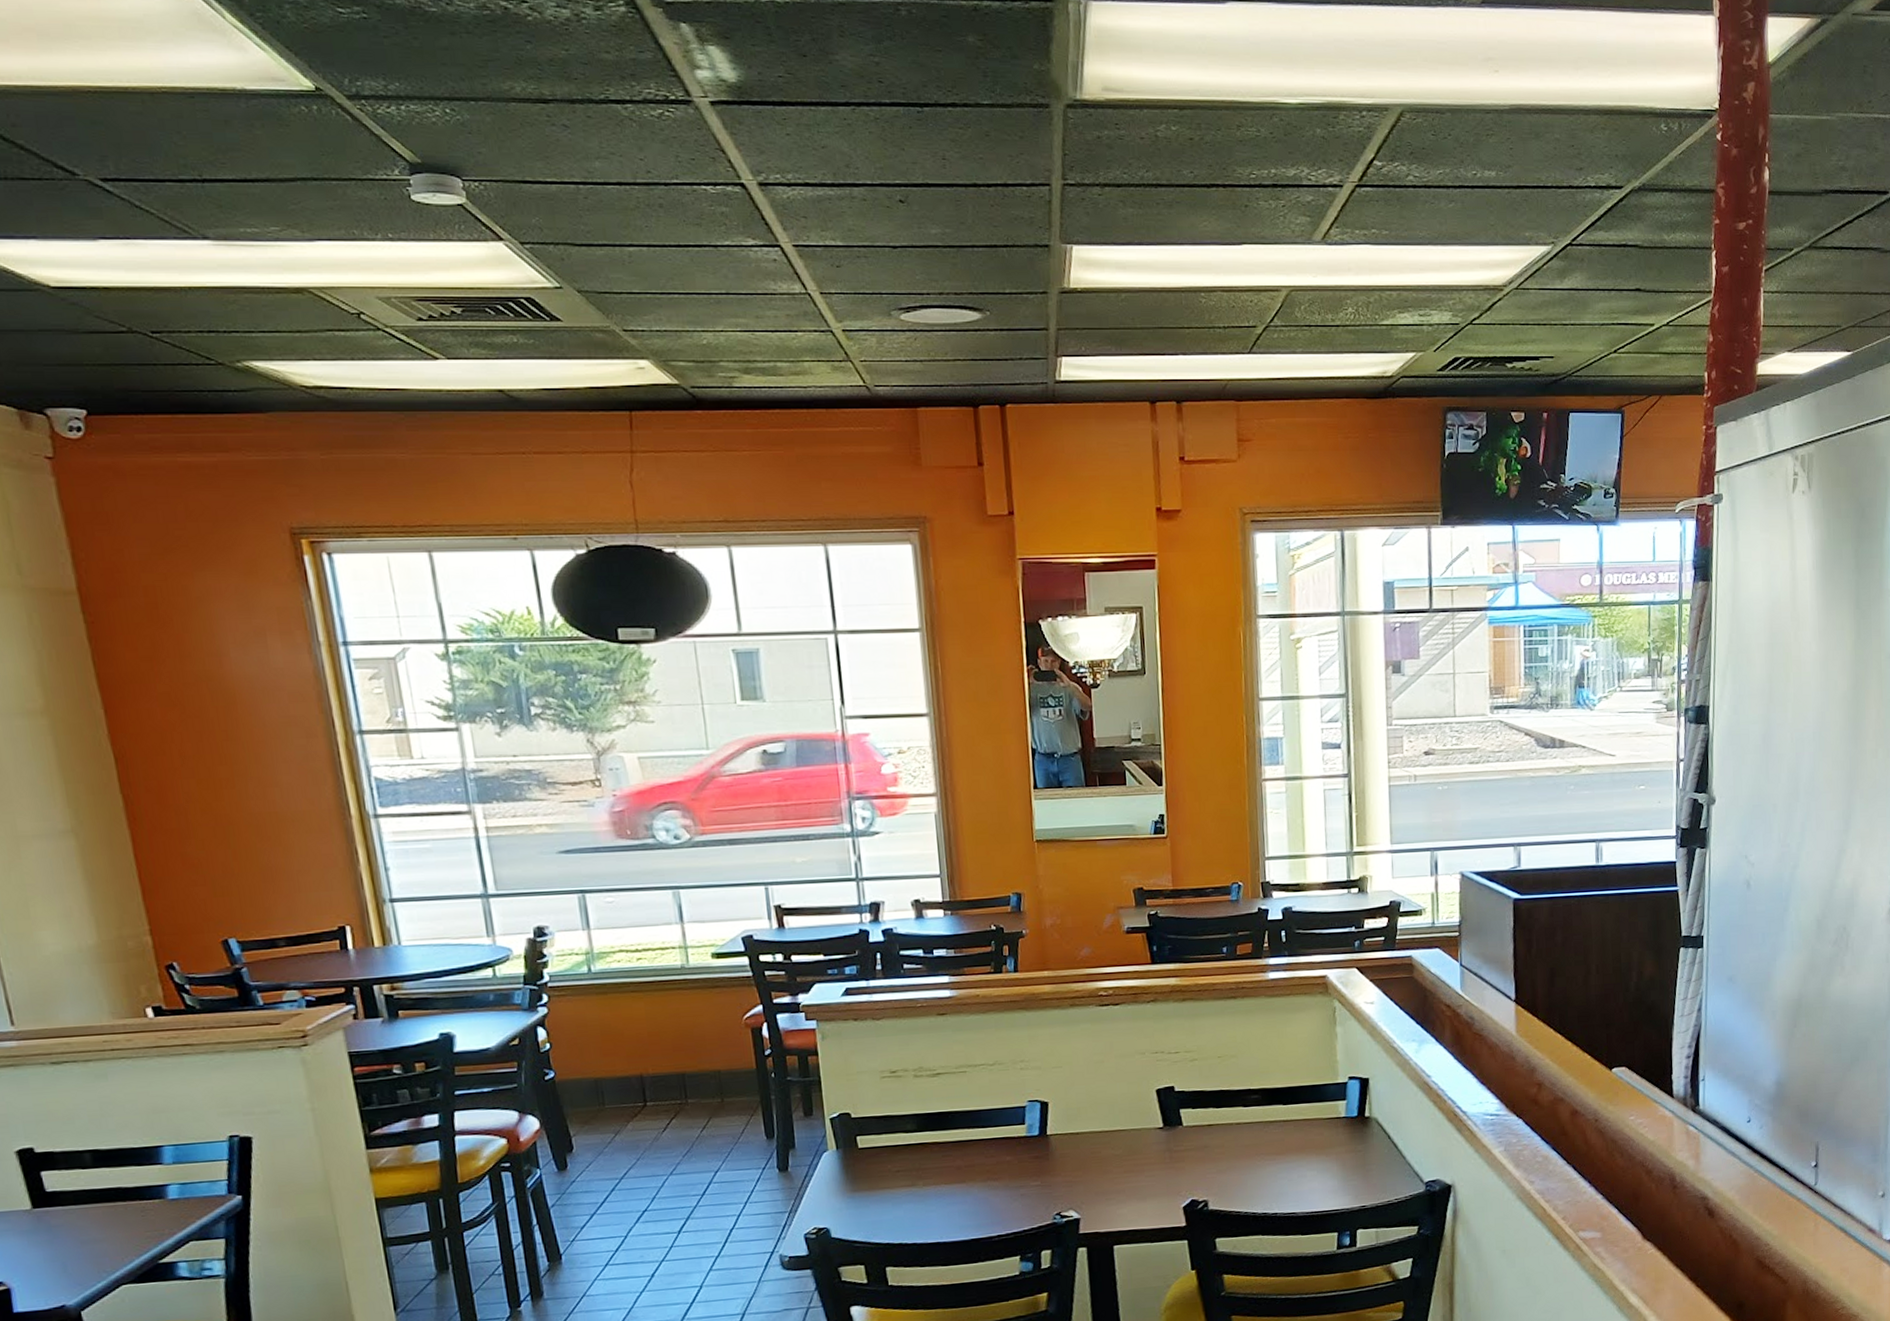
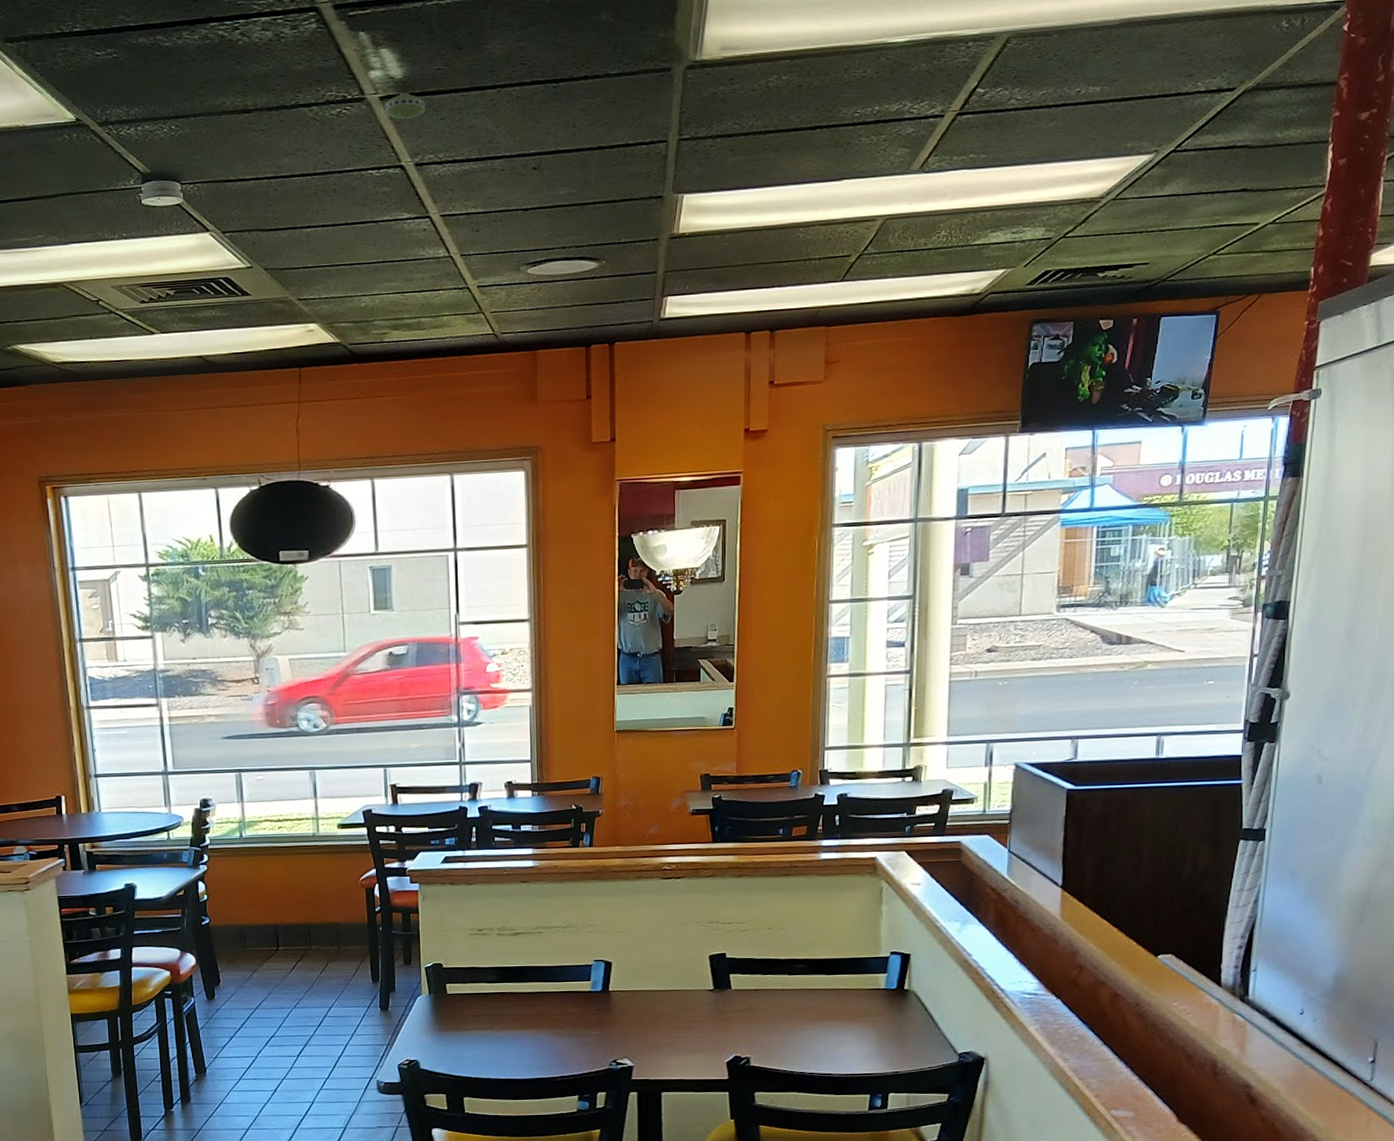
smoke detector: none [717,99,767,131] -> present [385,92,425,120]

